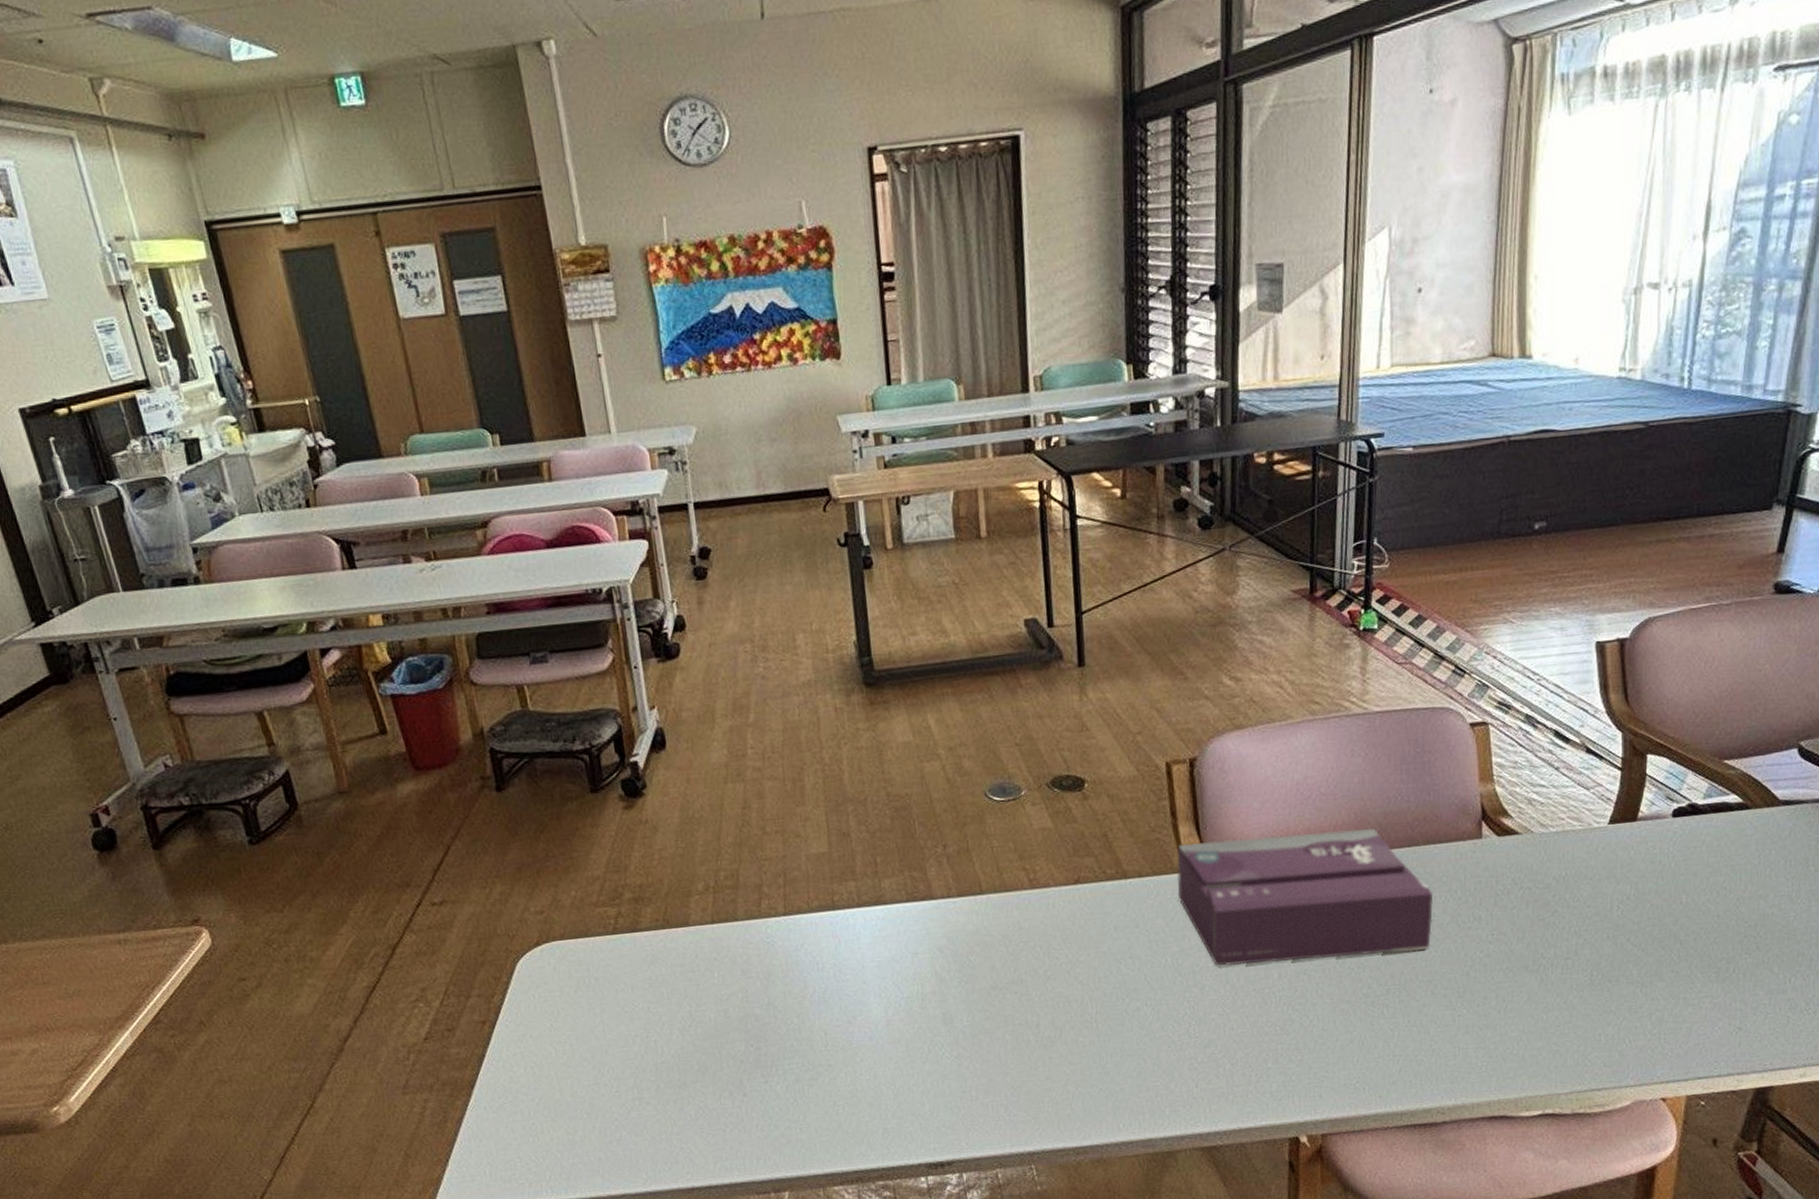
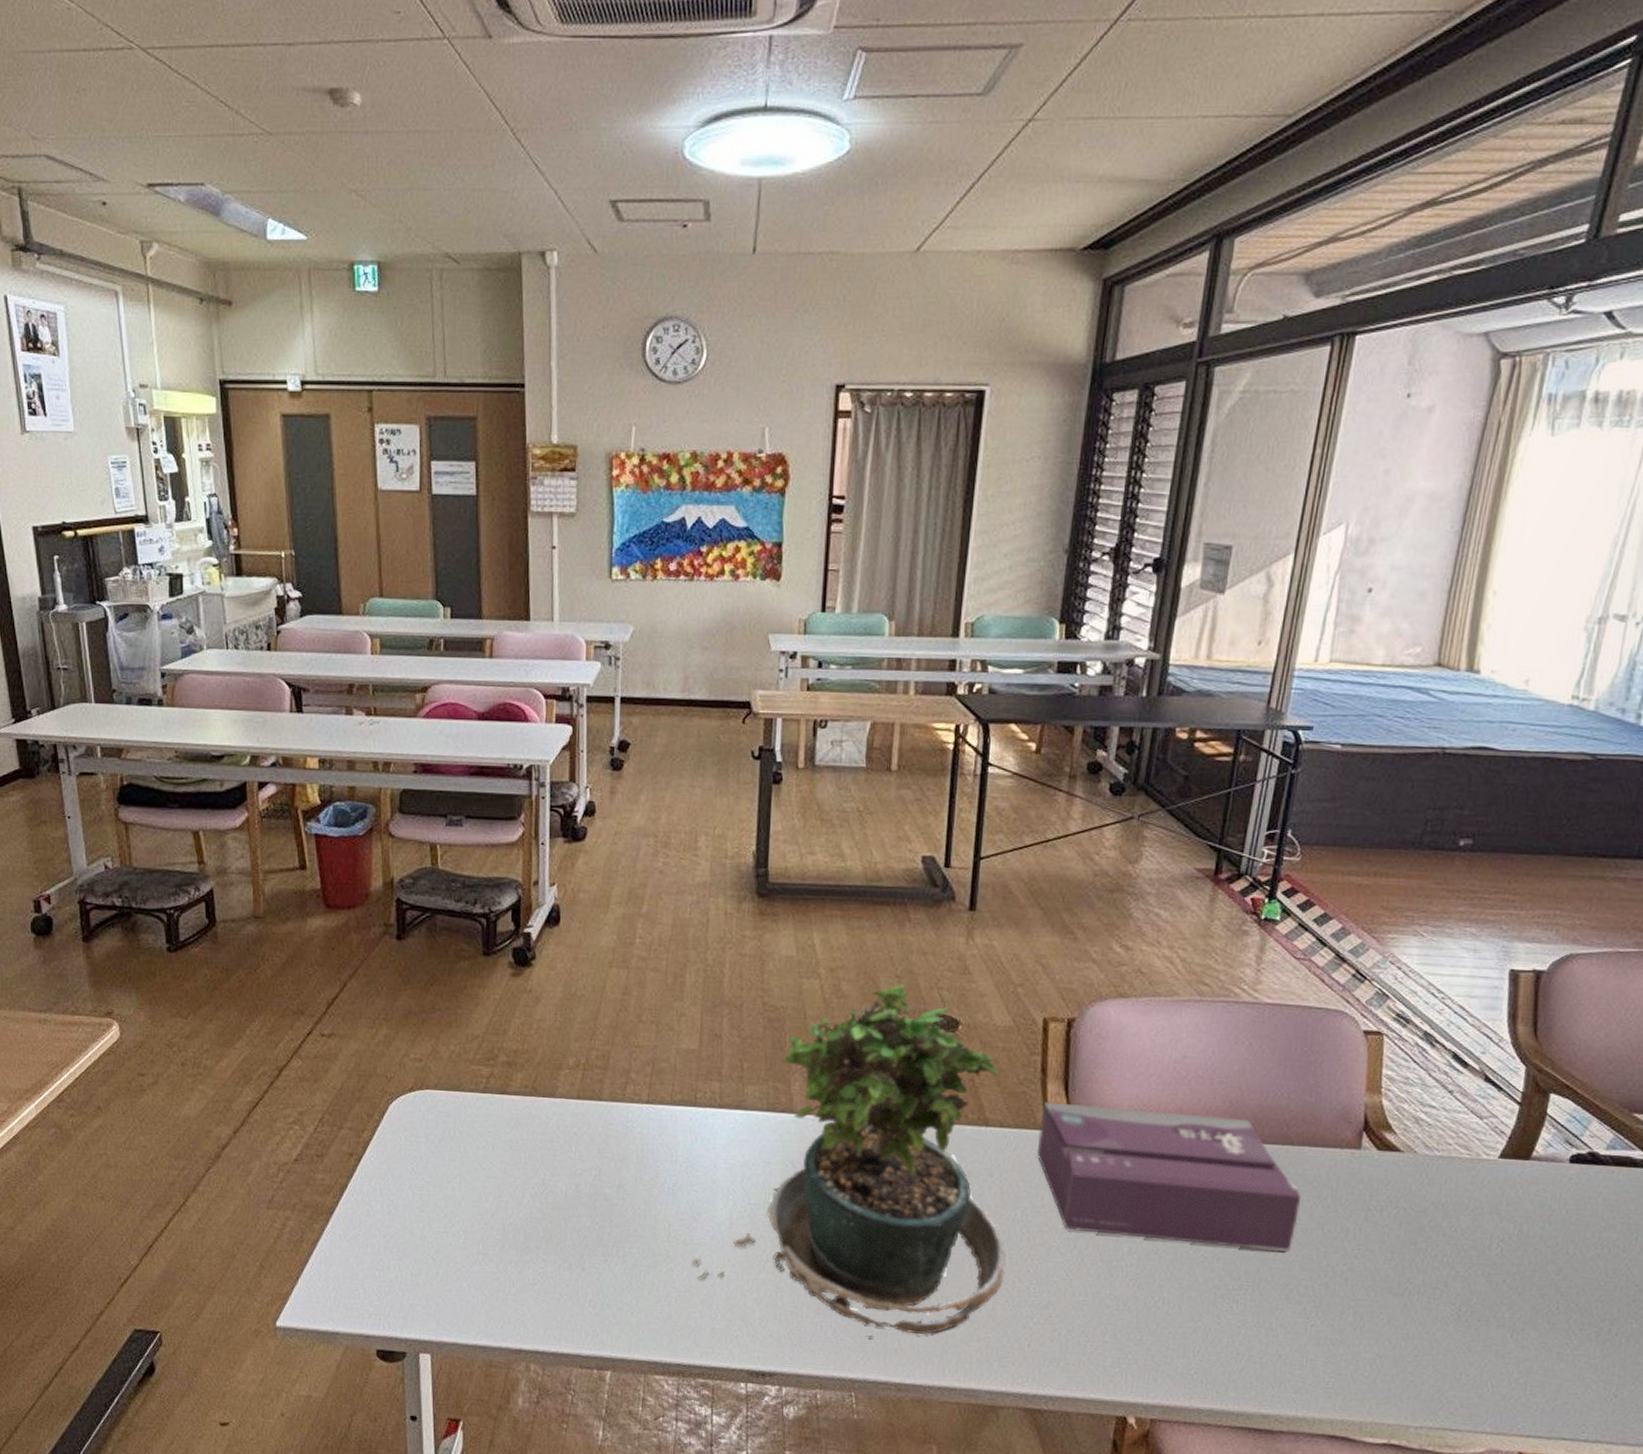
potted plant: none [854,749,1164,1109] -> present [692,982,1006,1338]

